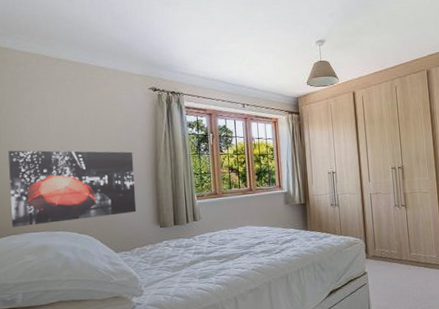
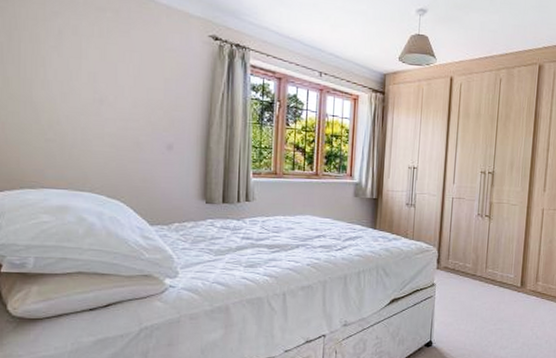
wall art: present [8,150,137,227] -> none [26,86,182,182]

